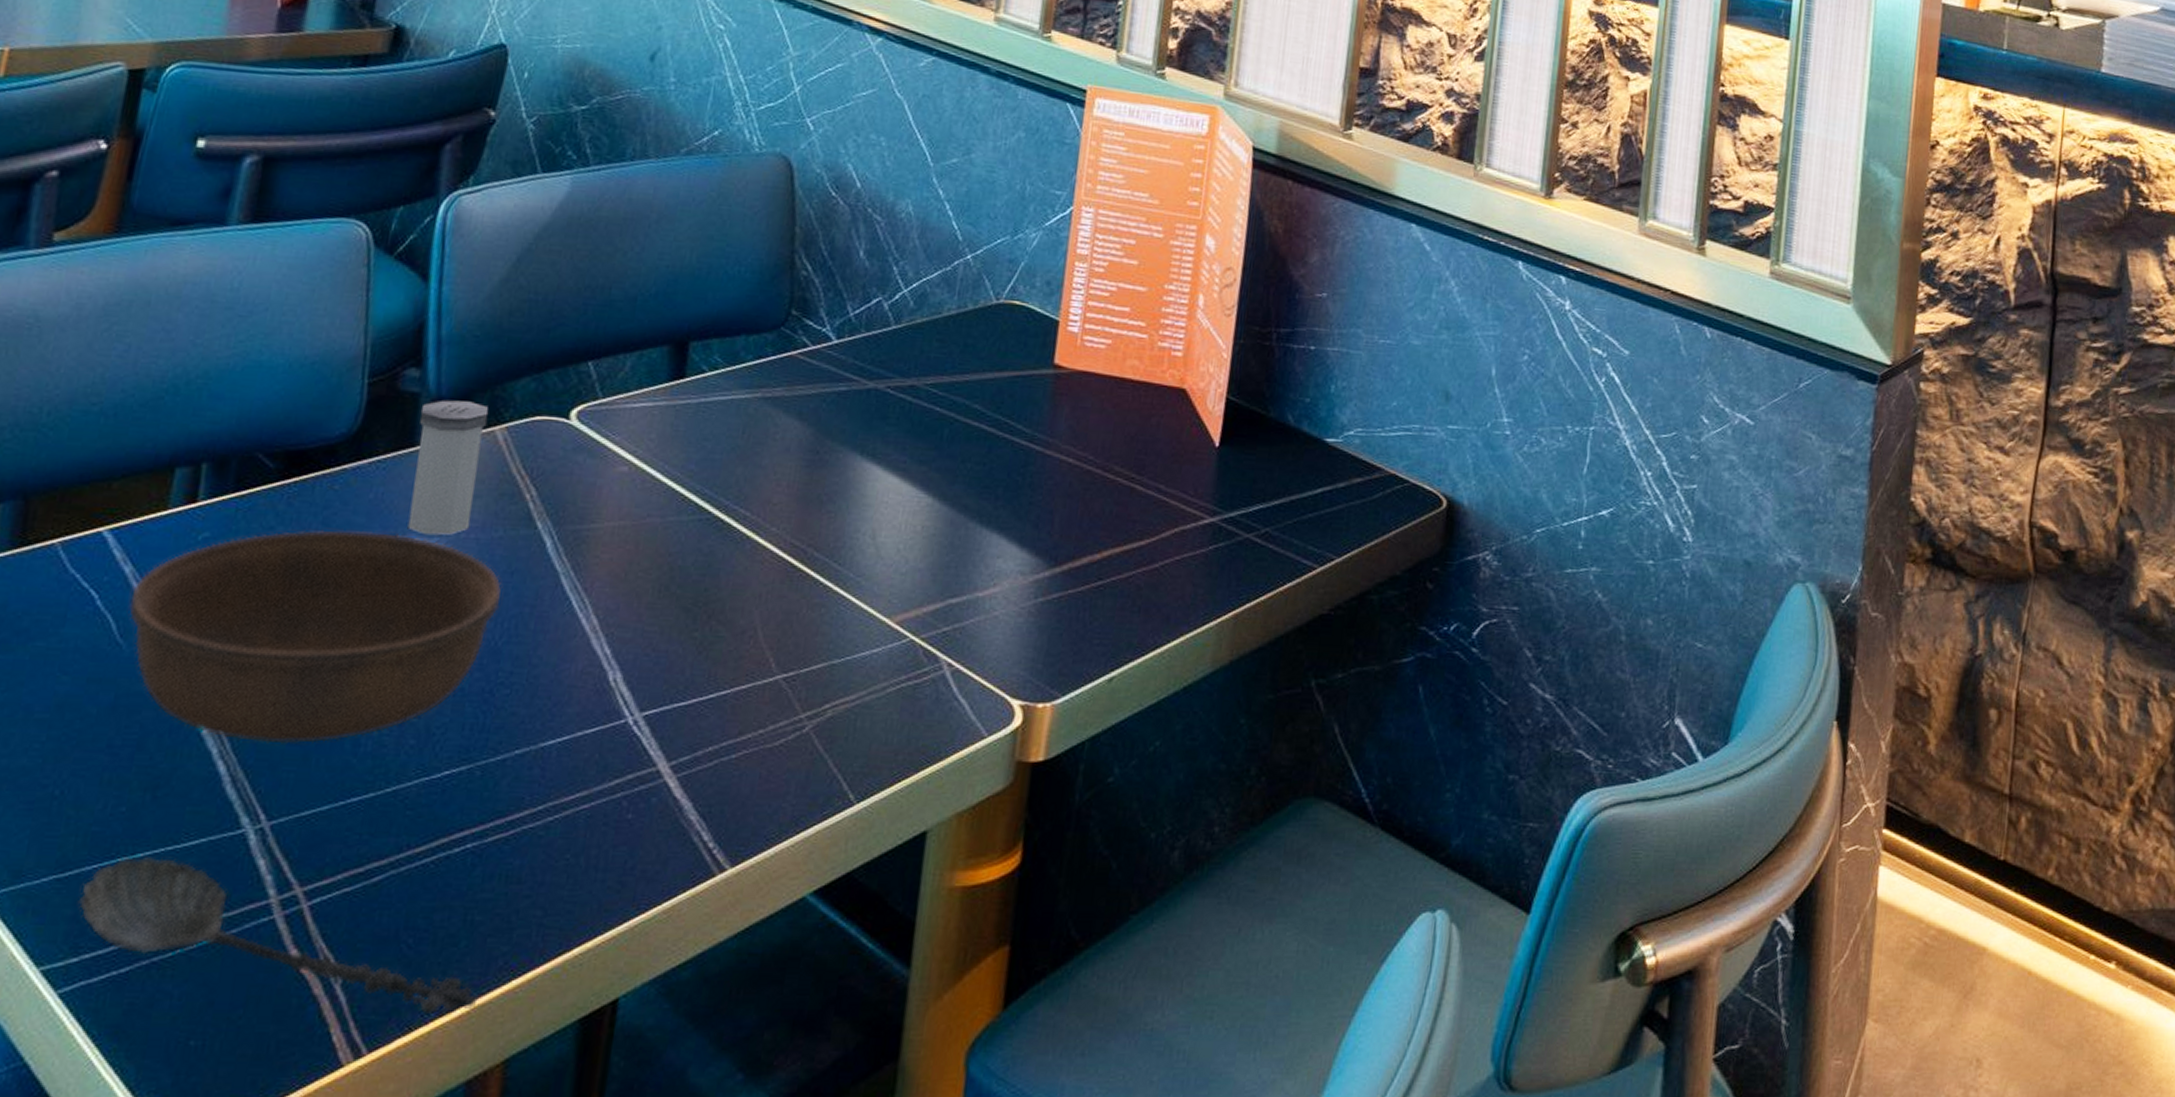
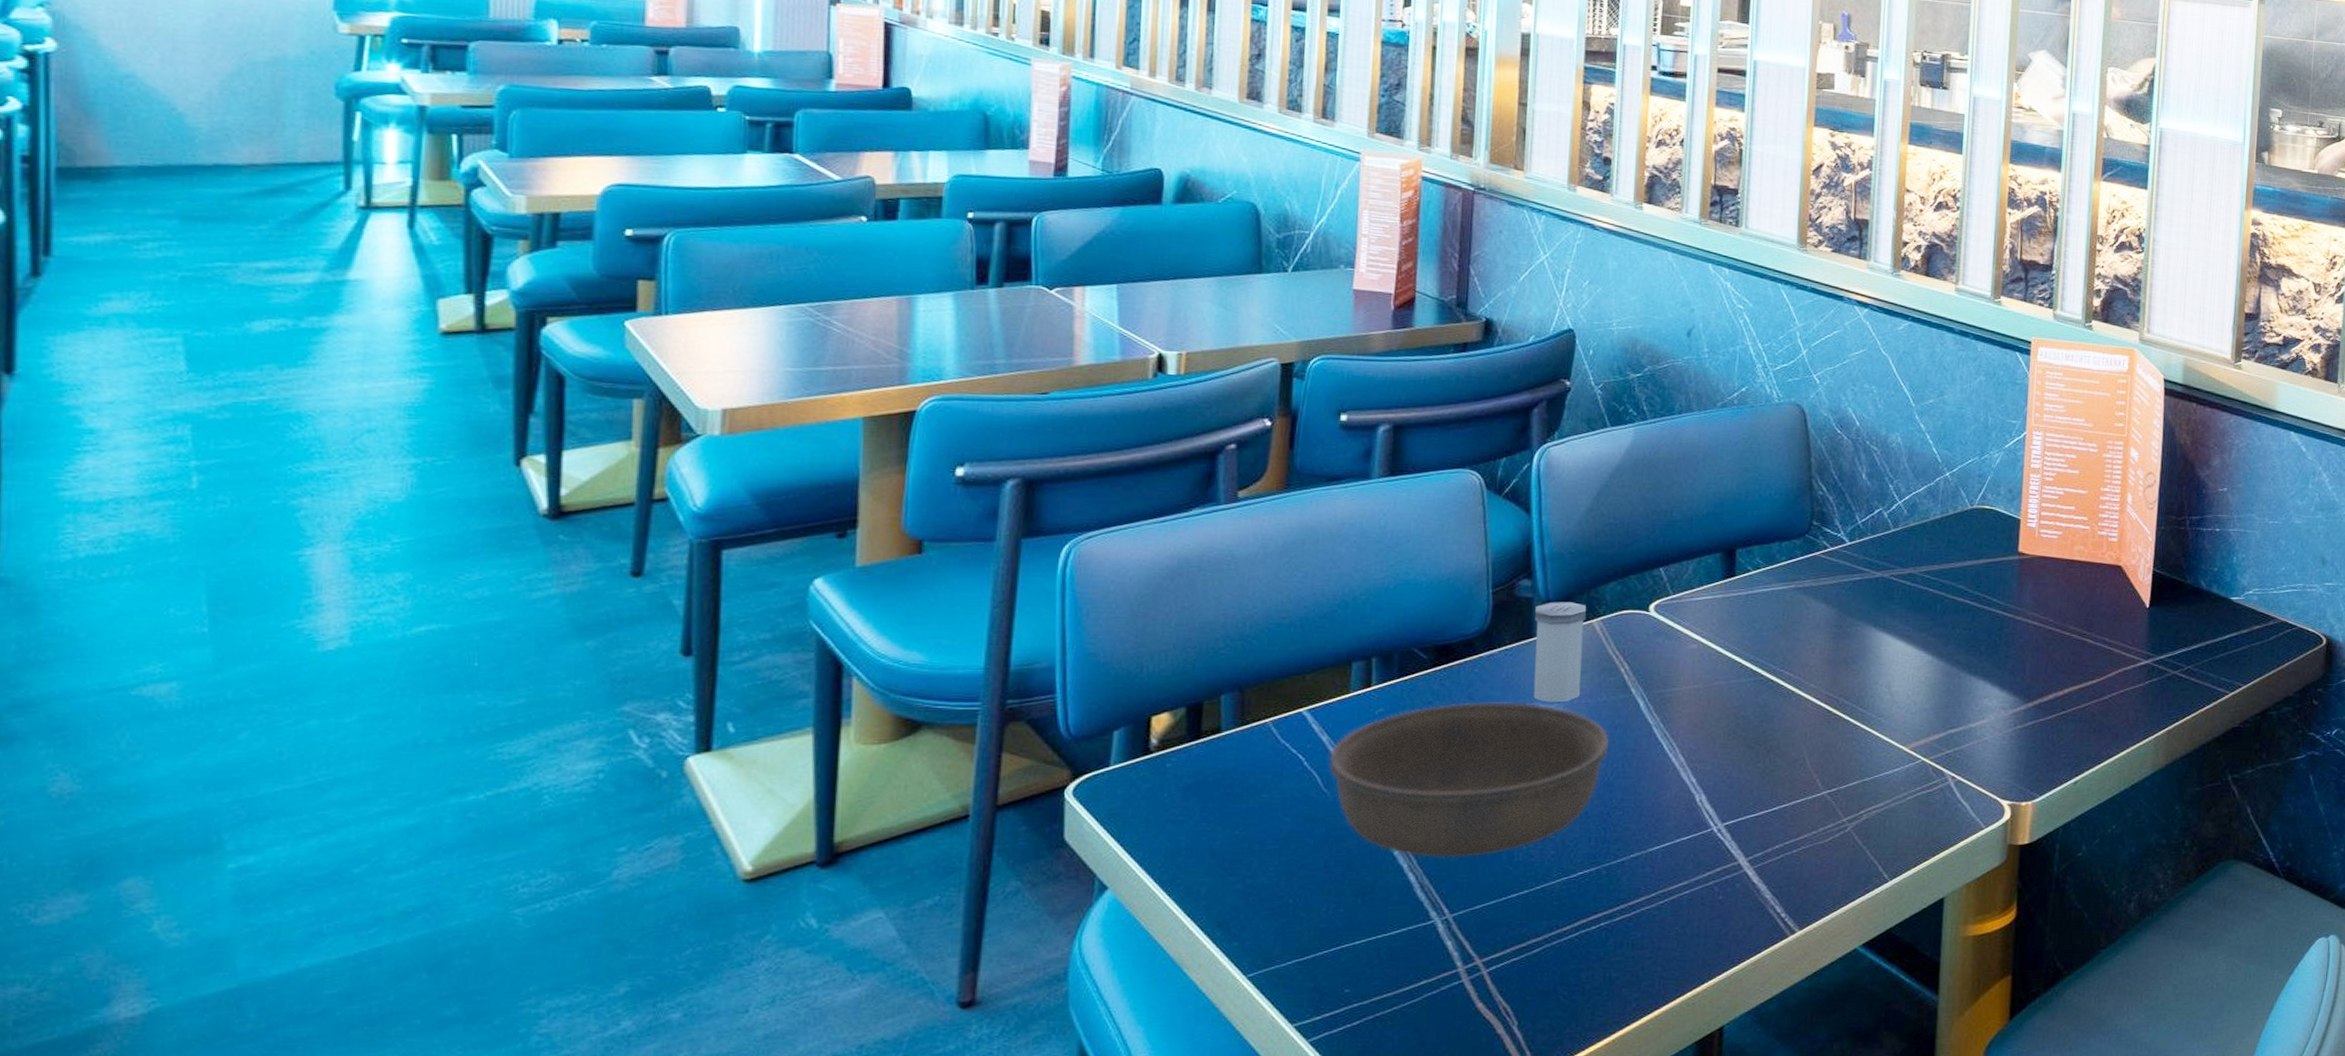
spoon: present [77,857,477,1015] -> none [1316,943,1618,1044]

